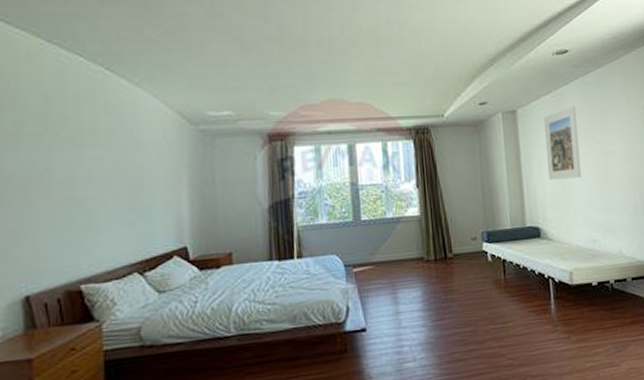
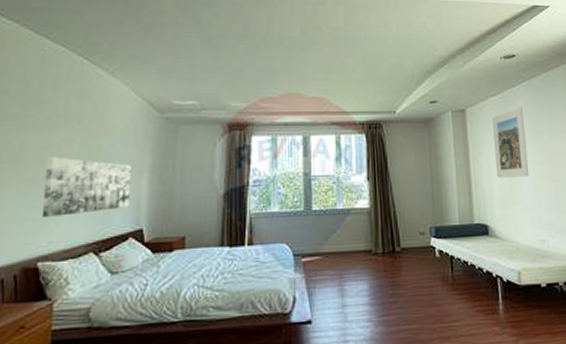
wall art: none [76,176,170,239] -> present [41,157,131,217]

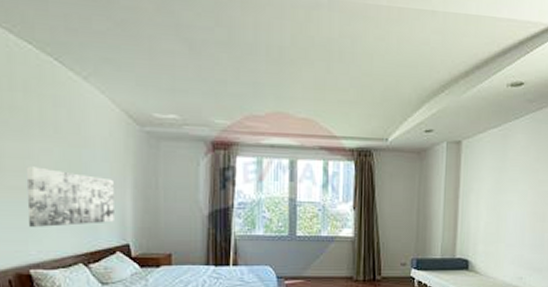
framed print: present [492,106,530,178] -> none [484,141,522,215]

